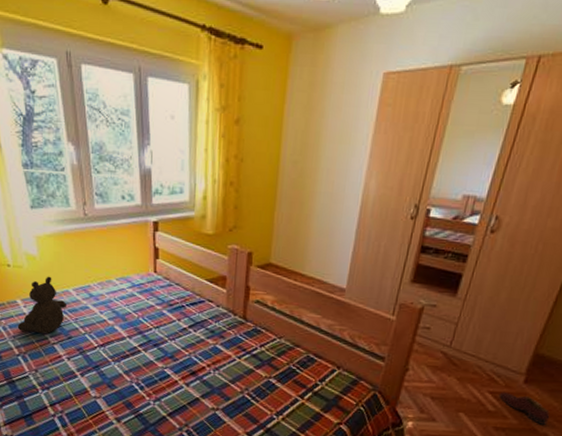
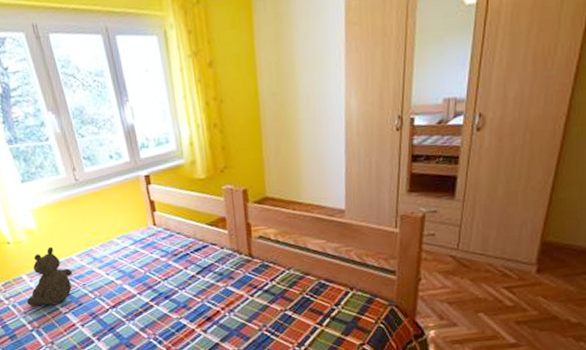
shoe: present [499,392,550,425] -> none [514,285,569,311]

